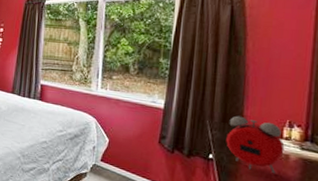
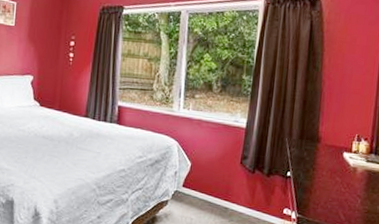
alarm clock: present [226,115,285,174] -> none [302,132,353,187]

